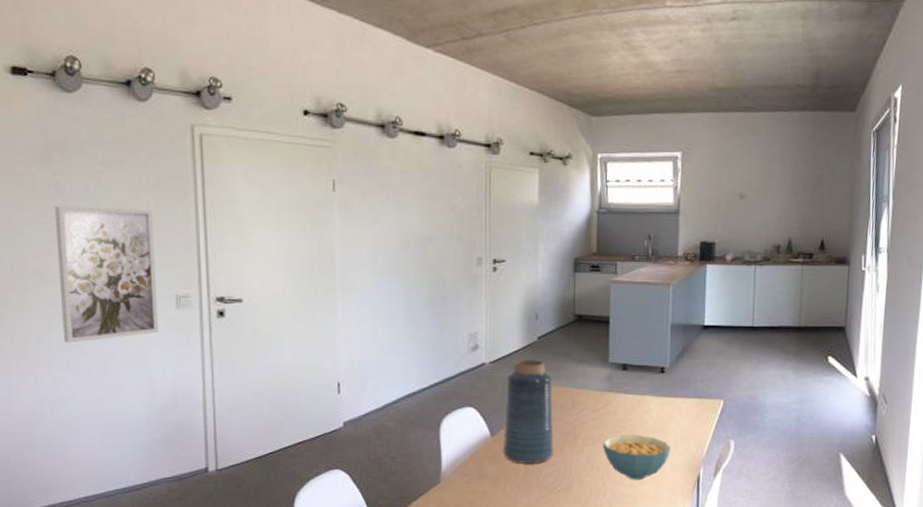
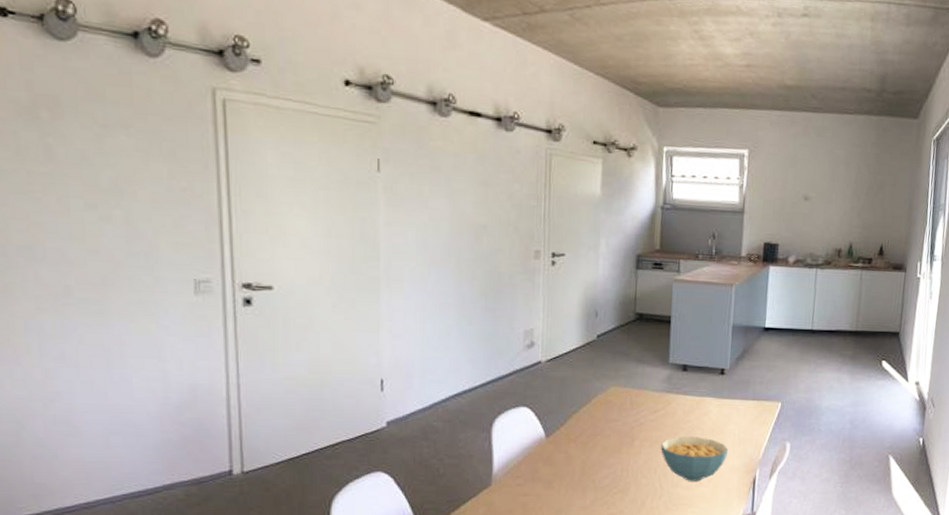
wall art: present [54,205,159,343] -> none [44,171,174,330]
vase: present [503,358,554,463] -> none [558,357,611,465]

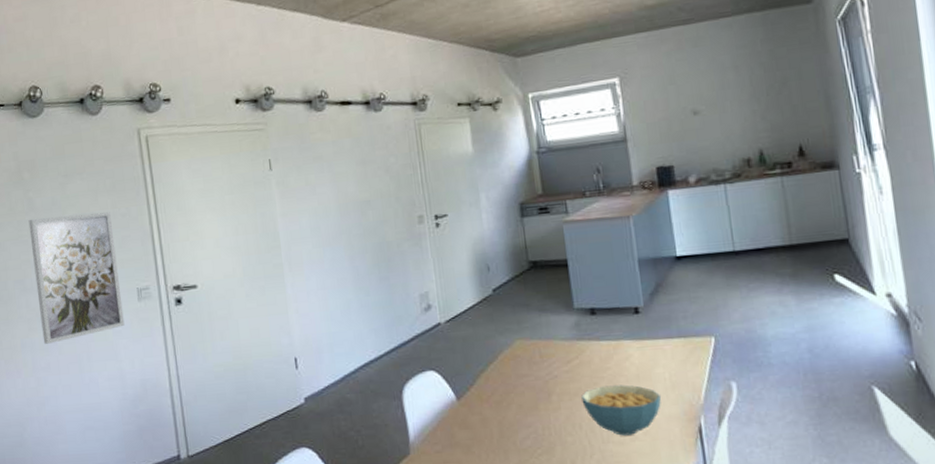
wall art: none [44,171,174,330] -> present [28,211,125,344]

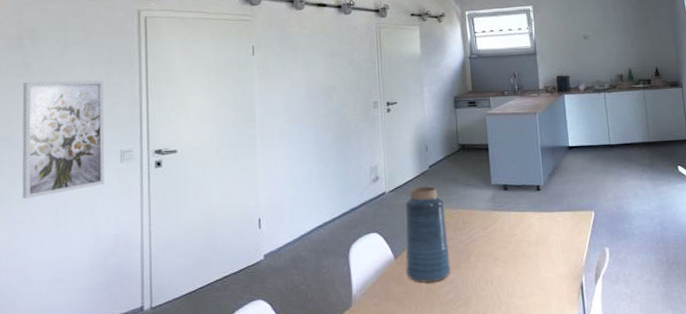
vase: none [465,313,529,427] -> present [404,185,452,283]
cereal bowl: present [581,384,661,436] -> none [494,248,554,291]

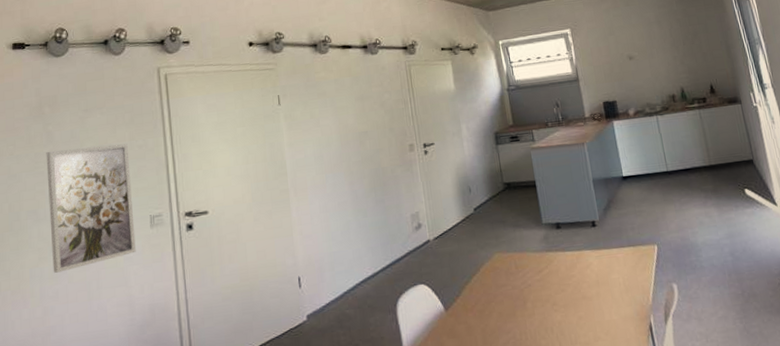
vase: present [404,185,452,283] -> none [451,230,507,335]

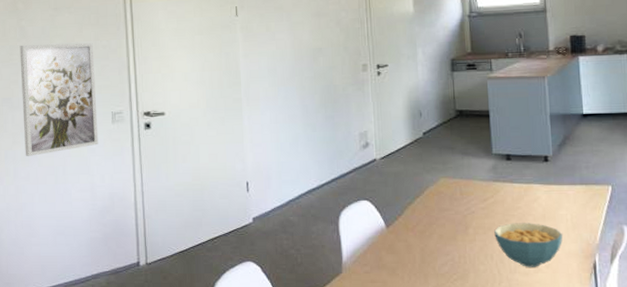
cereal bowl: none [552,290,618,337] -> present [494,223,563,267]

